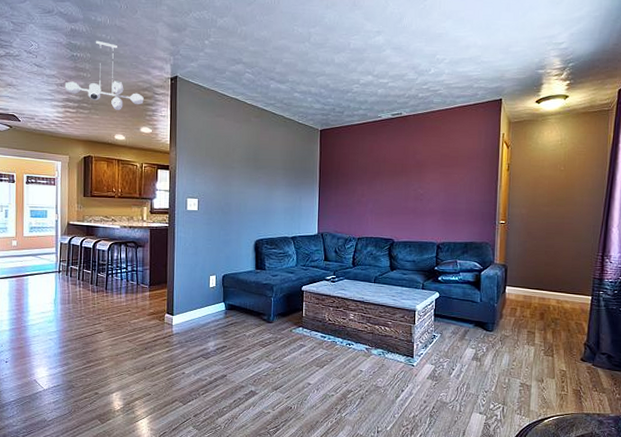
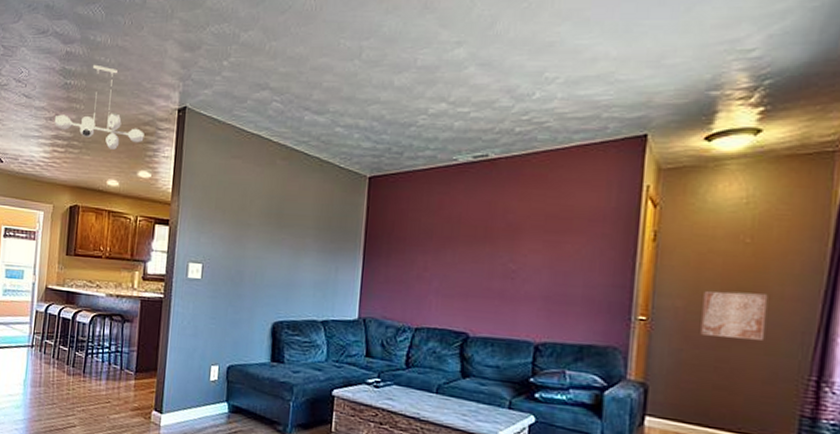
wall art: none [537,202,574,232] -> present [700,291,768,340]

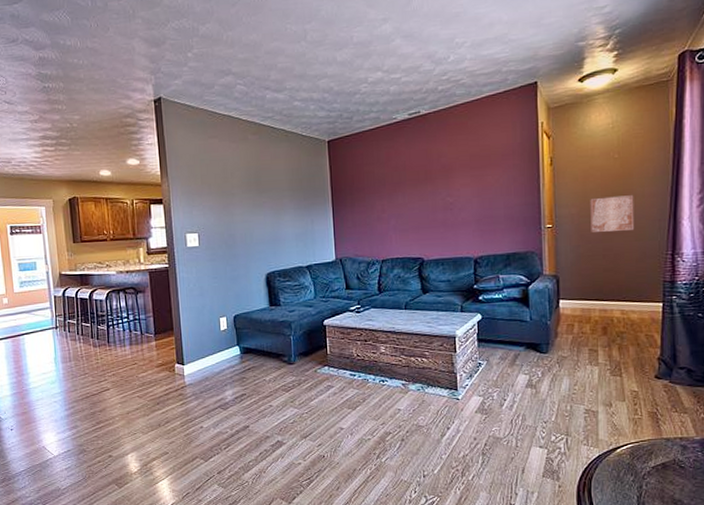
ceiling light fixture: present [54,64,145,150] -> none [39,66,127,143]

